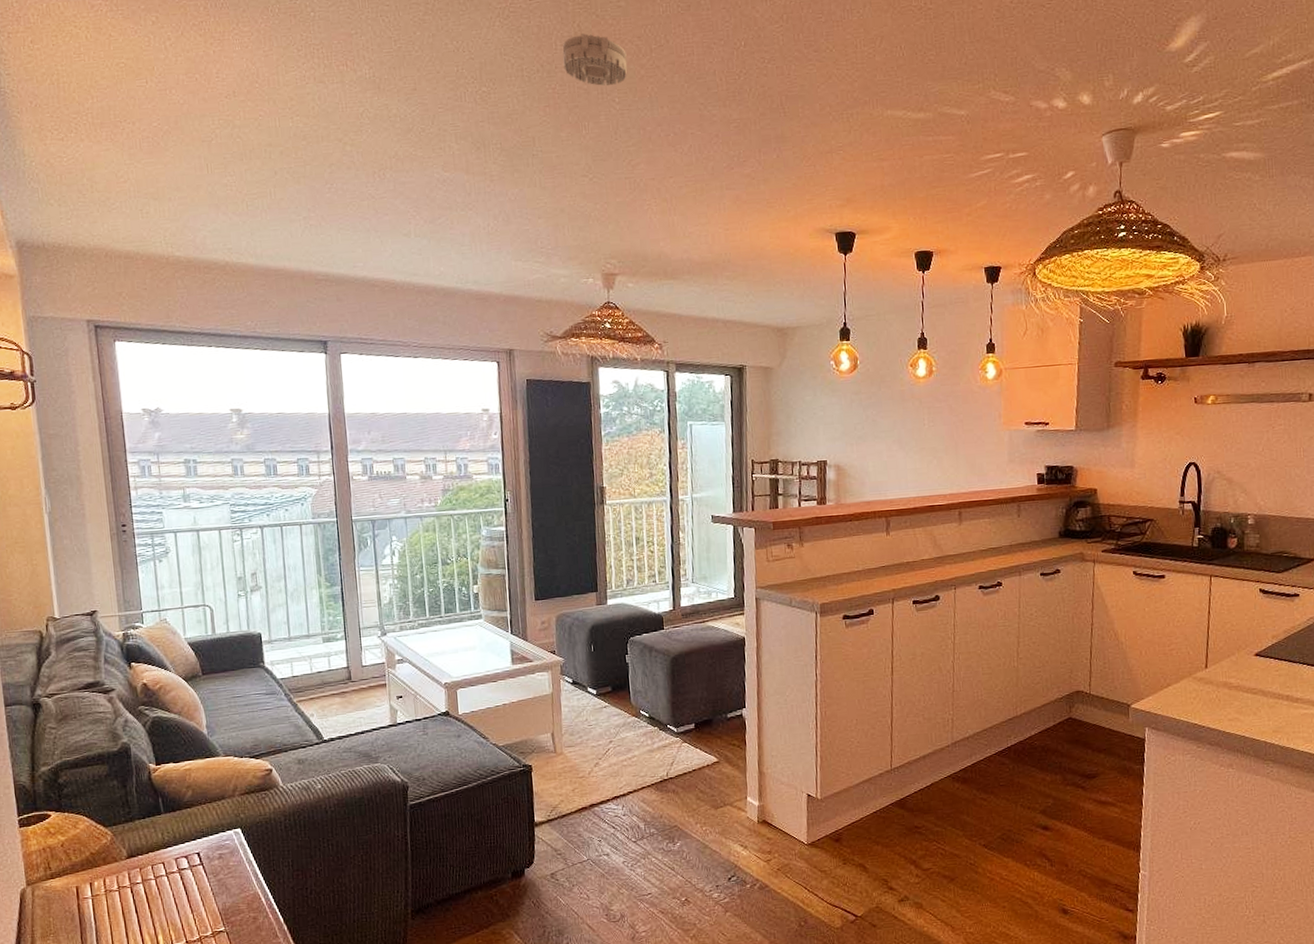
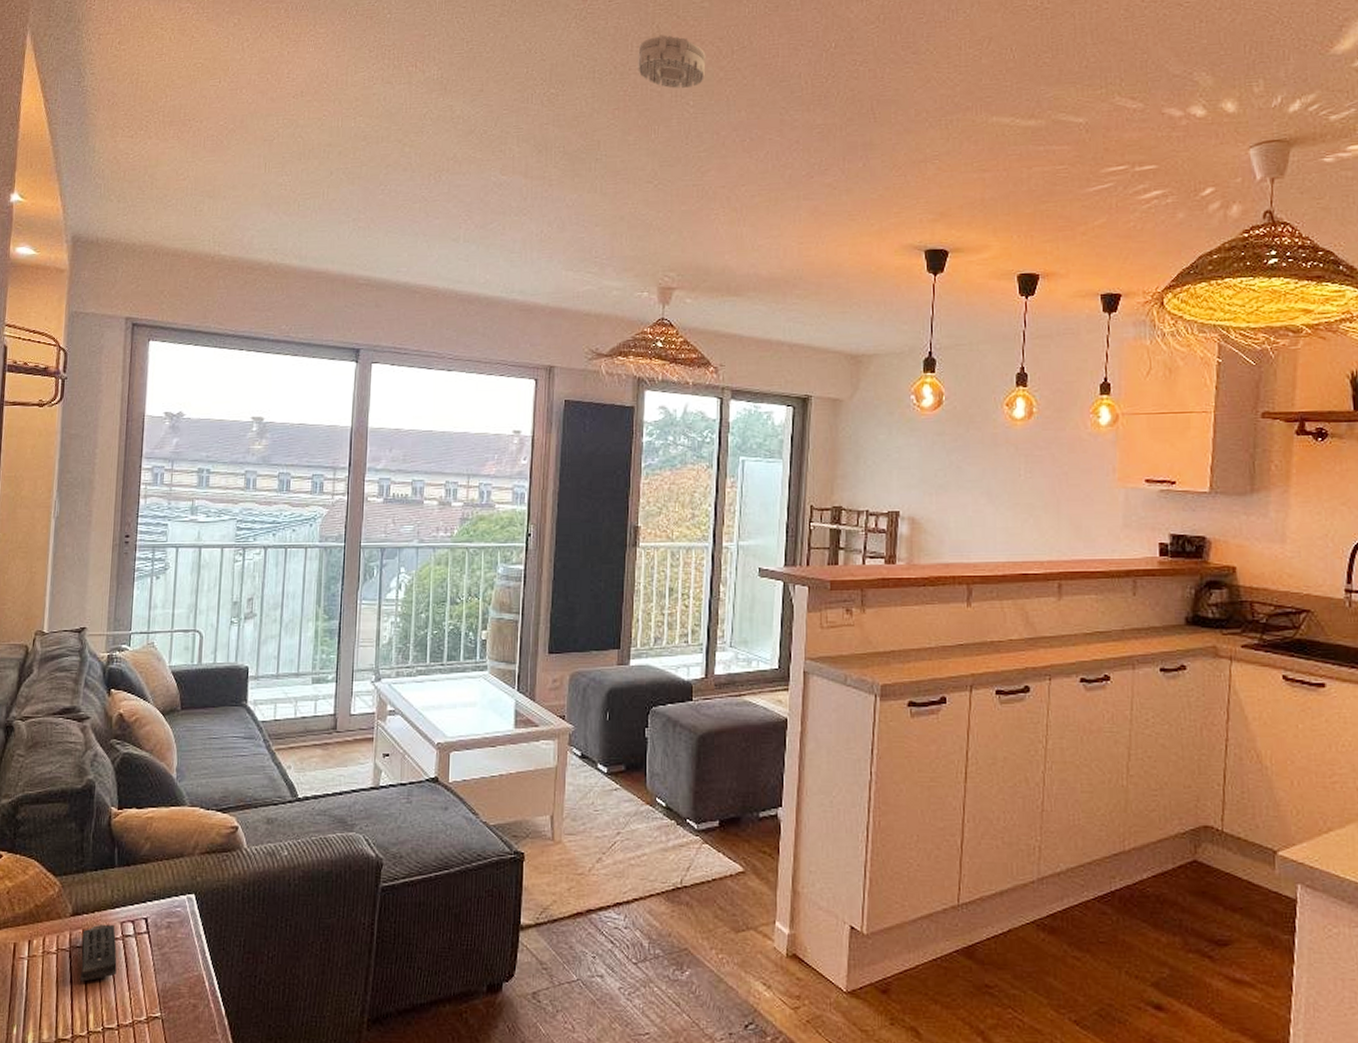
remote control: none [140,861,178,911] -> present [80,924,117,982]

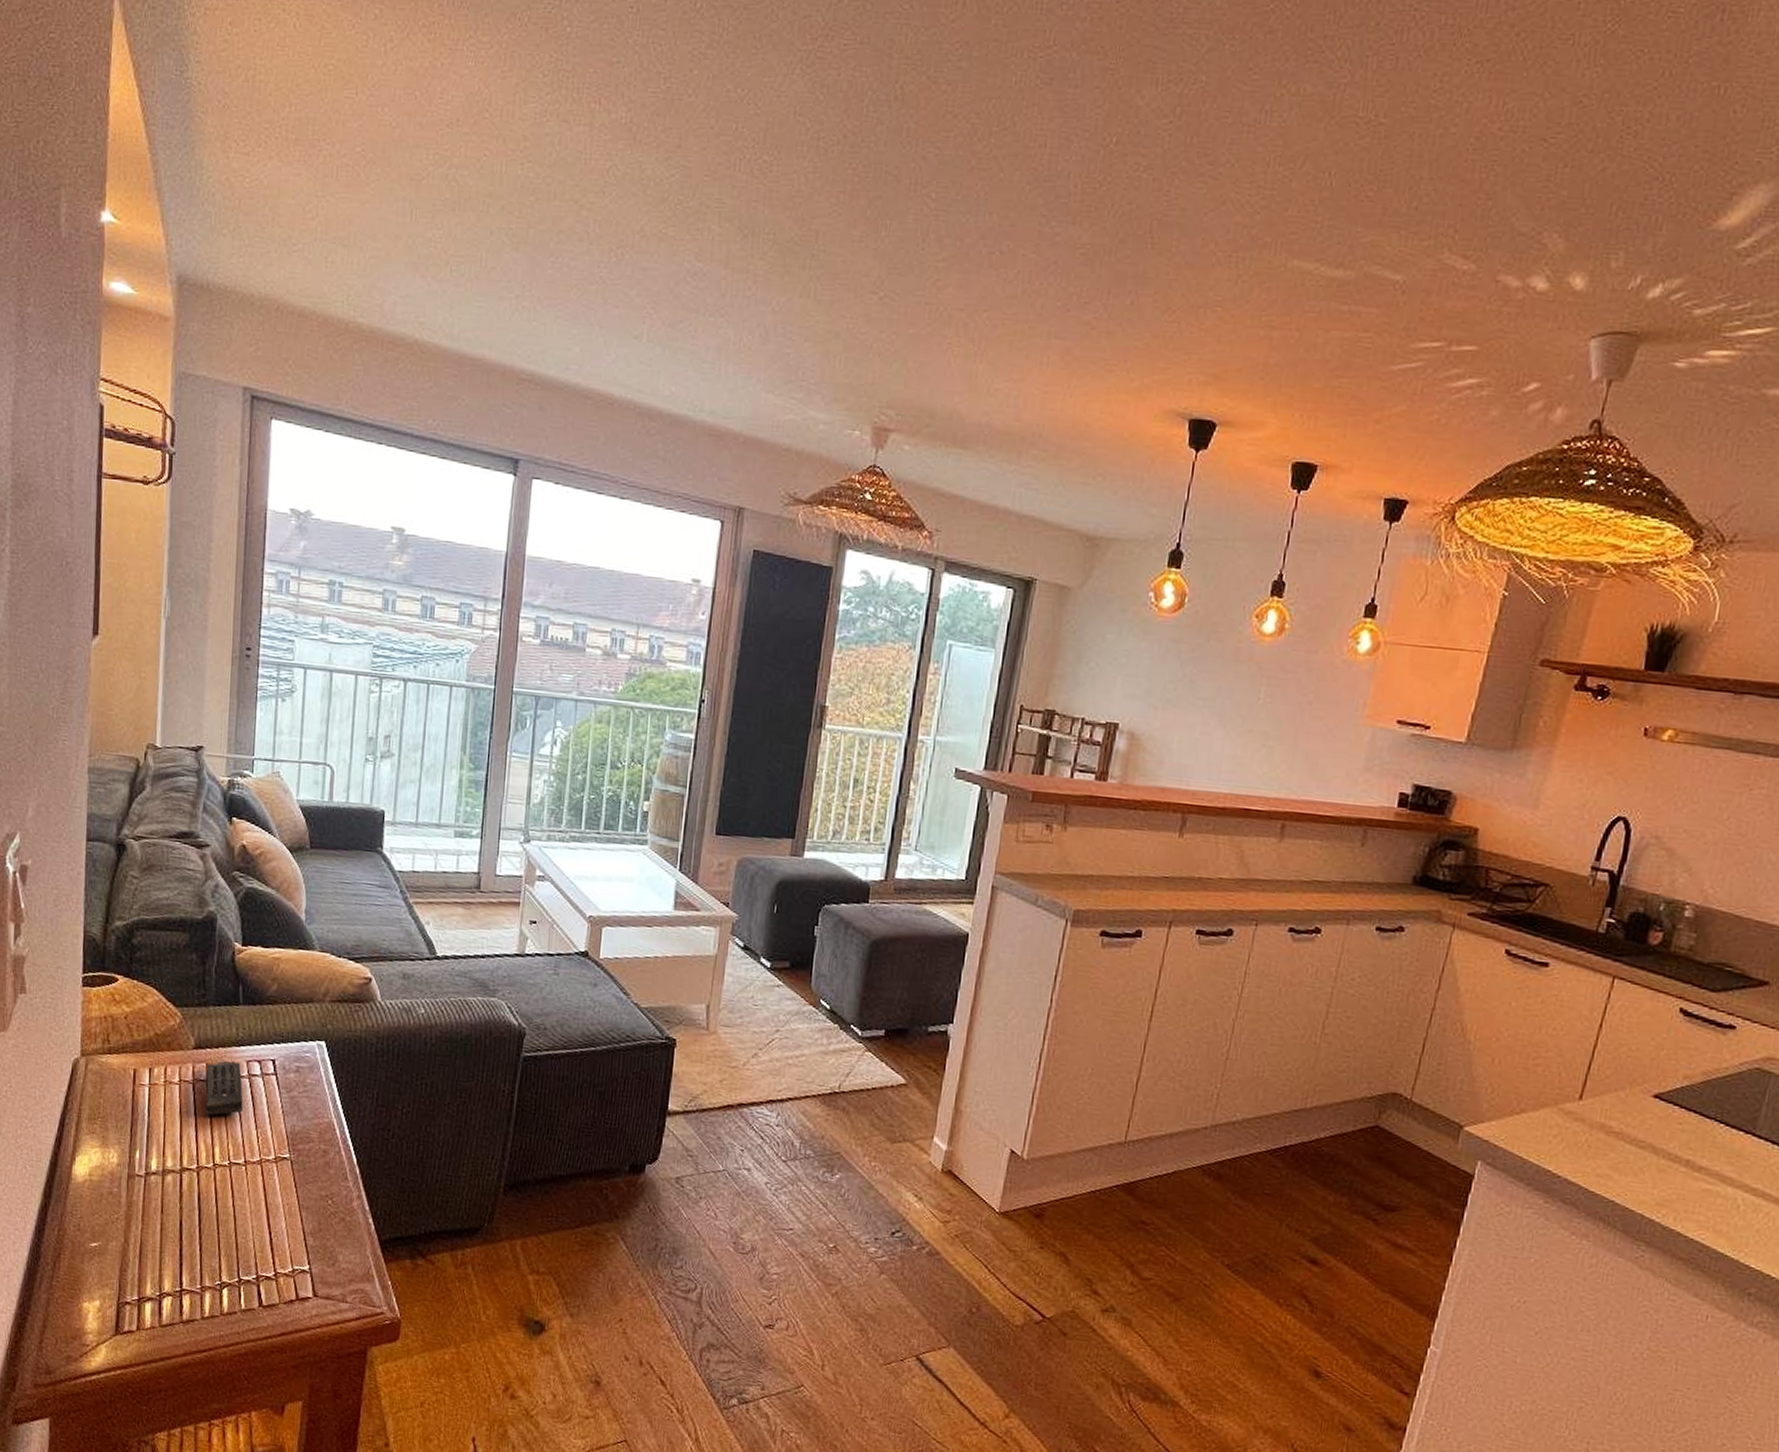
smoke detector: present [638,35,706,89] -> none [872,99,958,176]

